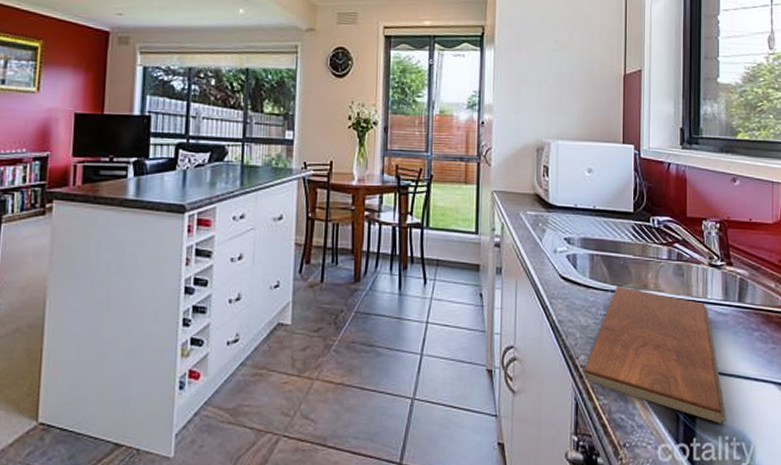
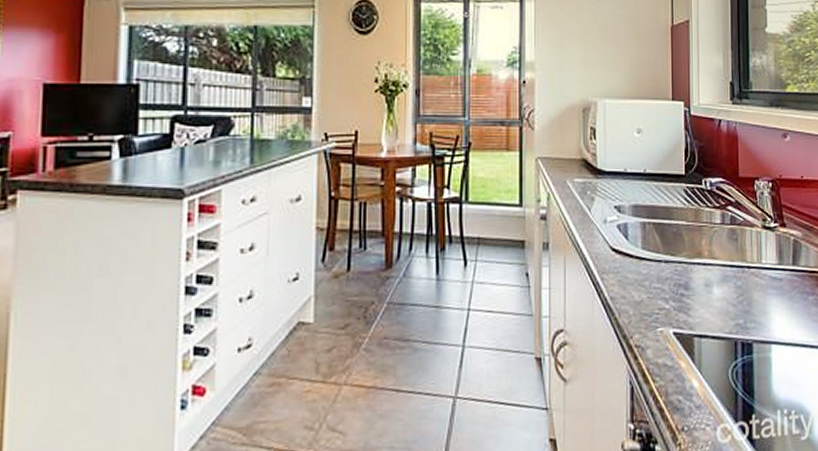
chopping board: present [583,287,727,424] -> none [638,256,785,397]

